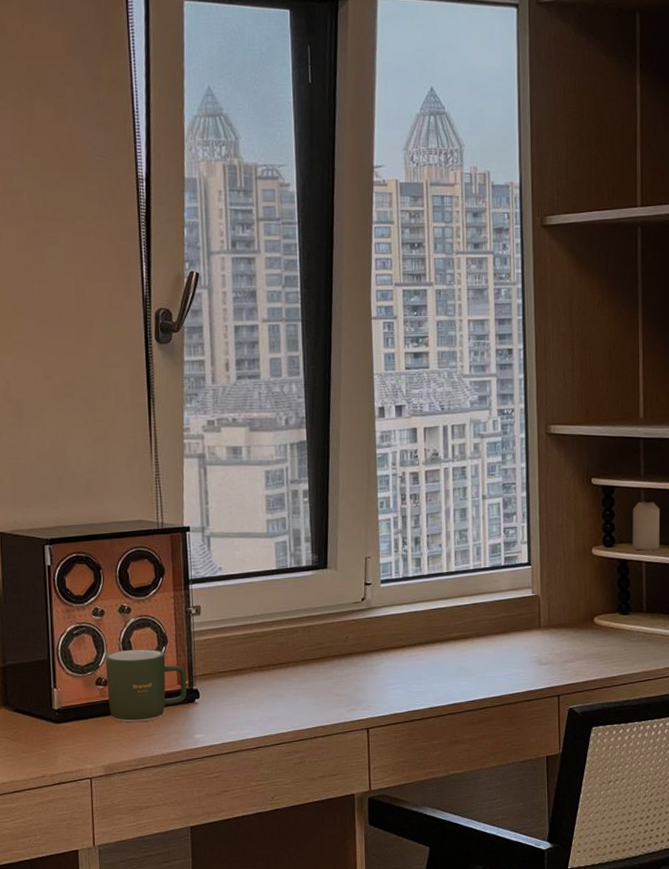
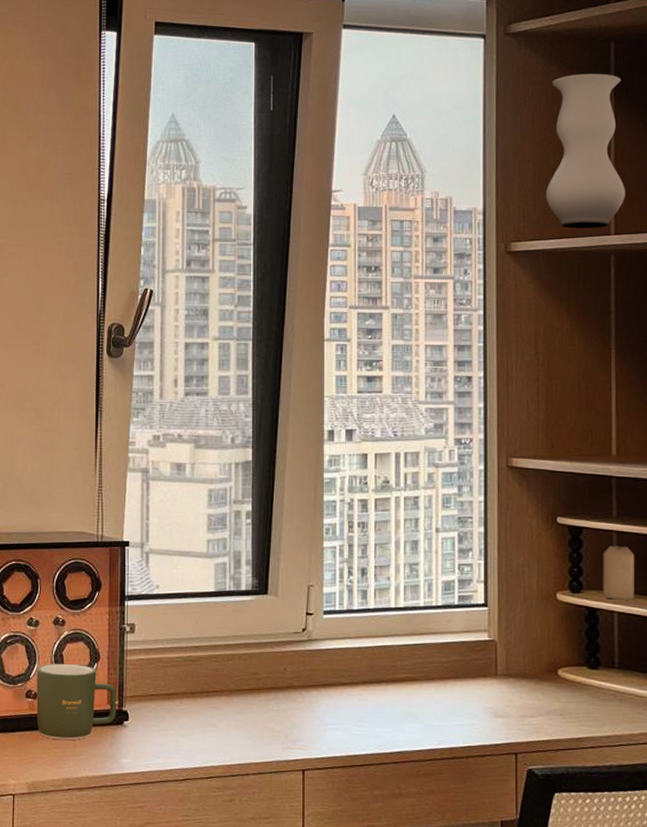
vase: none [577,45,650,202] -> present [545,73,625,229]

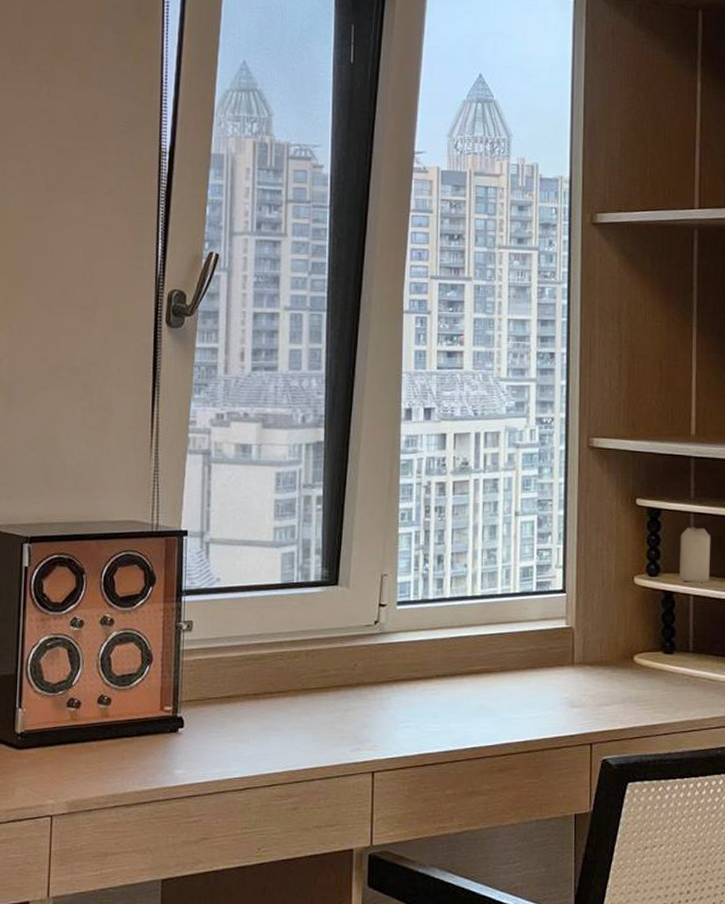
mug: present [36,663,117,741] -> none [79,667,171,753]
vase: present [545,73,625,229] -> none [631,41,710,202]

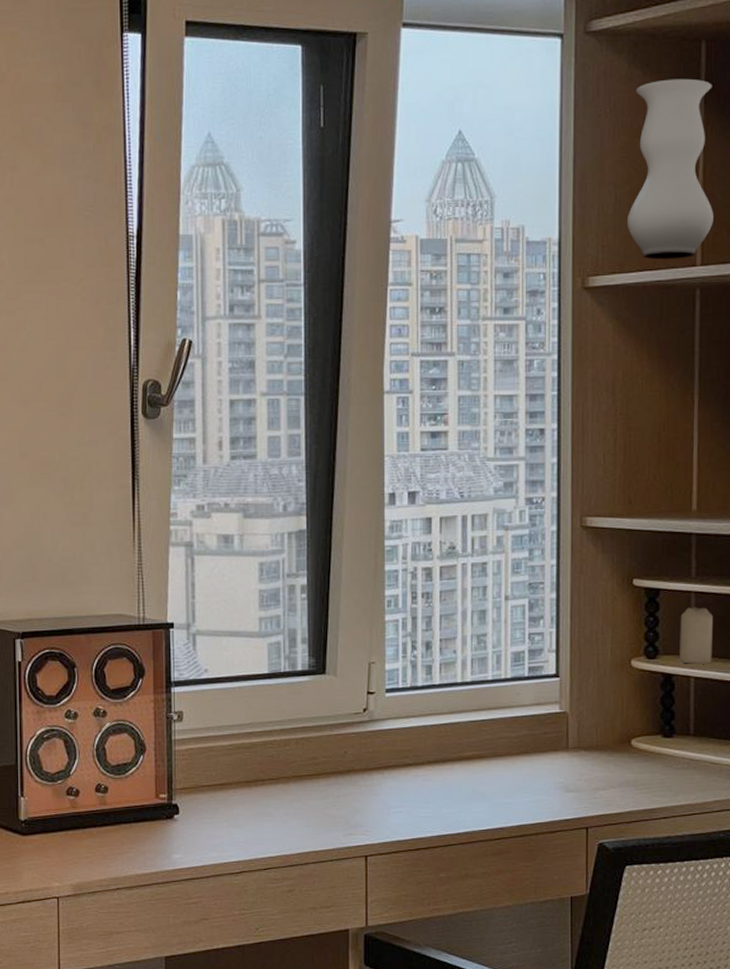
vase: none [631,41,710,202] -> present [626,78,713,260]

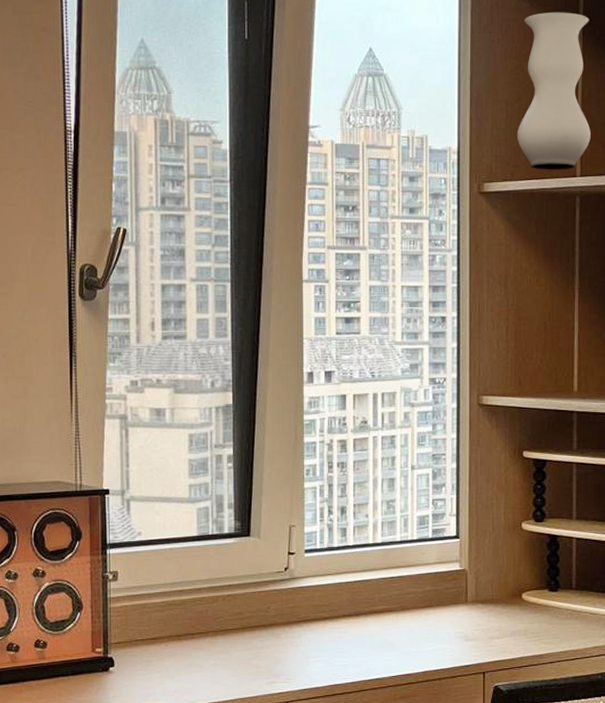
candle: present [680,607,714,664] -> none [563,476,592,526]

